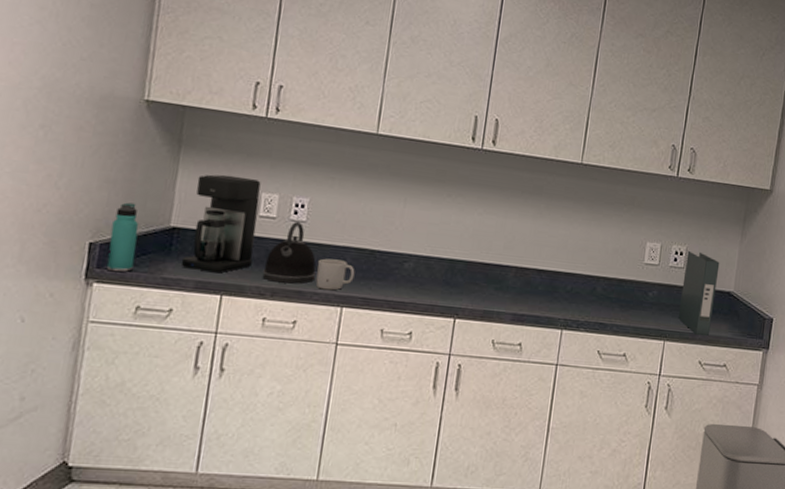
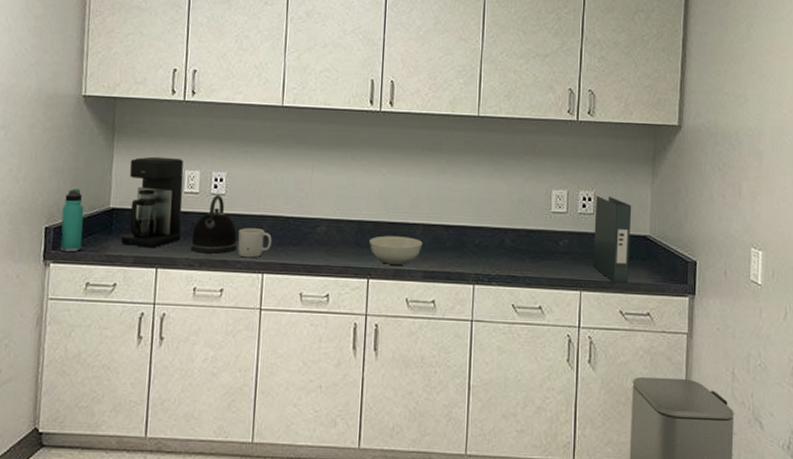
bowl: none [459,276,514,307] -> present [369,235,423,265]

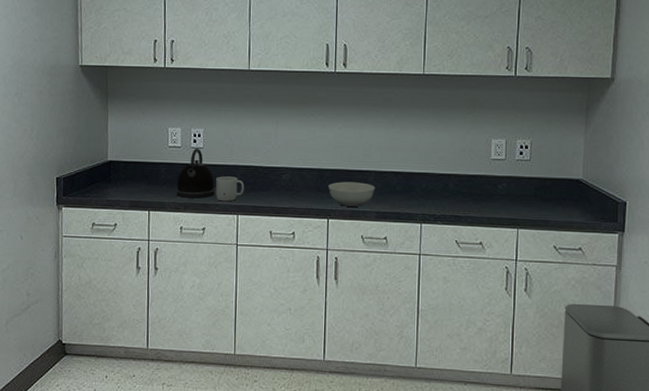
thermos bottle: present [60,189,84,253] -> none [69,145,87,198]
coffee maker: present [120,156,184,248] -> none [118,116,168,194]
binder: present [592,195,632,284] -> none [529,143,566,223]

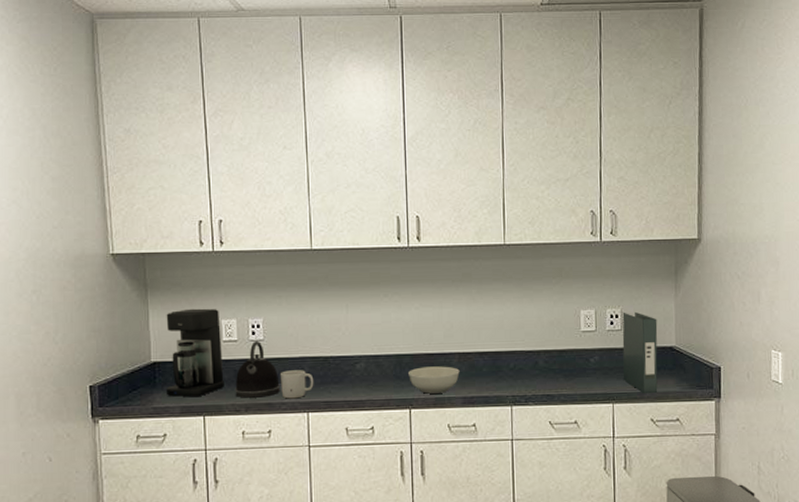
coffee maker: none [118,116,168,194] -> present [165,308,224,397]
binder: none [529,143,566,223] -> present [622,311,658,394]

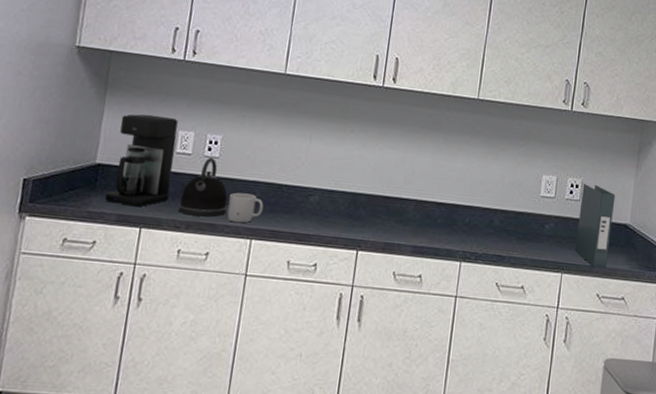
bowl: present [408,366,460,394] -> none [361,209,414,239]

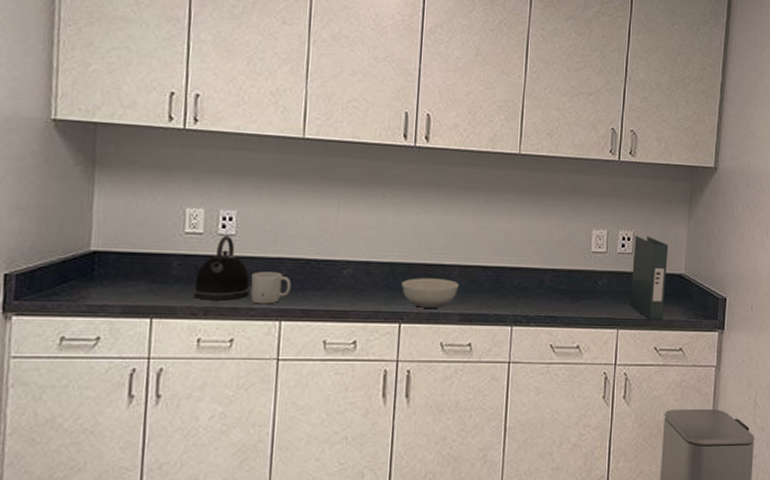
coffee maker: present [104,114,178,207] -> none [105,192,184,296]
bowl: none [361,209,414,239] -> present [401,278,459,308]

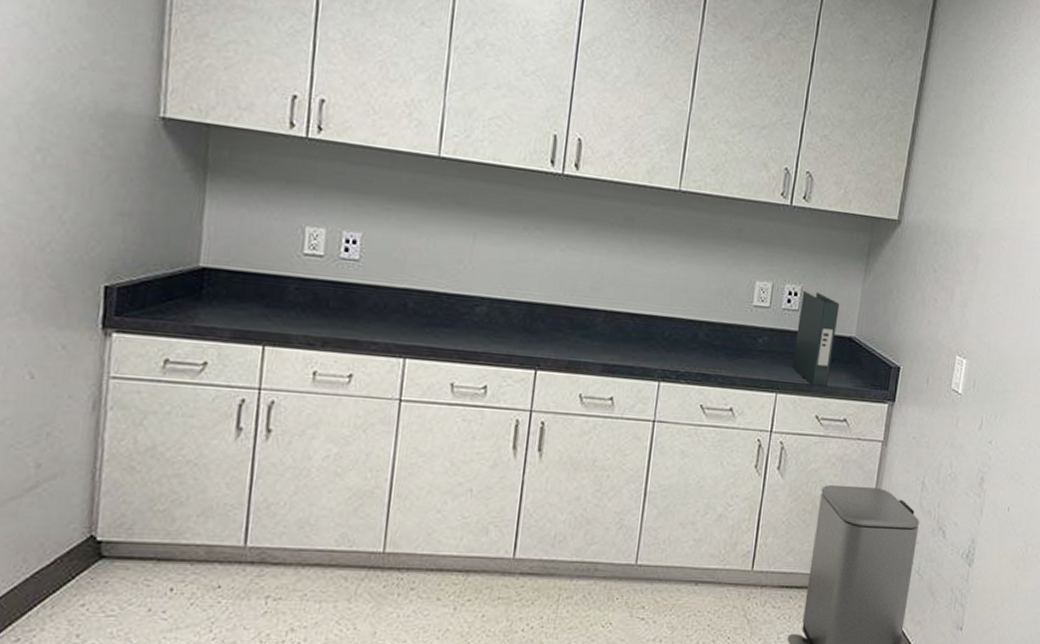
kettle: present [193,235,251,301] -> none [310,259,374,332]
mug: present [250,272,292,305] -> none [373,302,419,340]
bowl: present [401,278,459,308] -> none [540,321,604,356]

